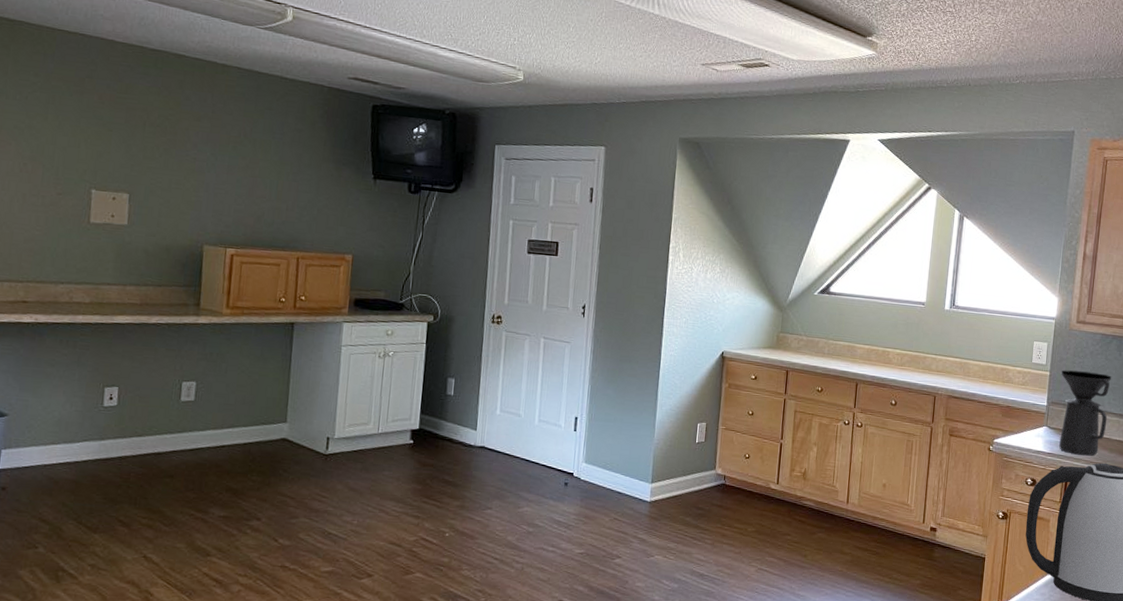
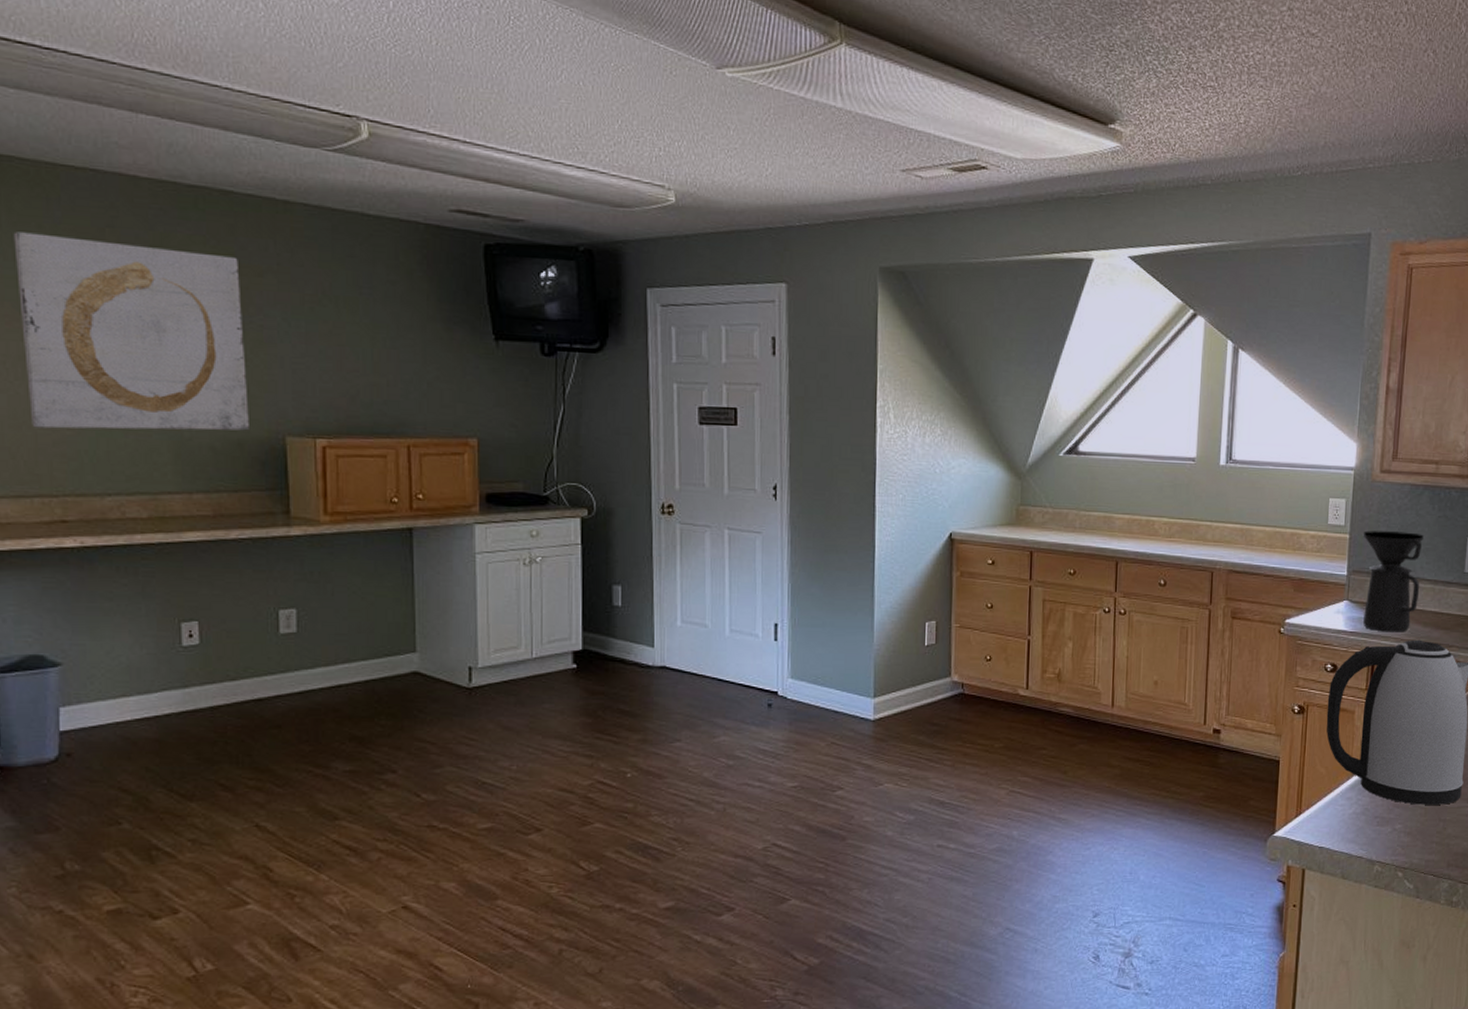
wall art: none [10,78,183,239] -> present [13,232,249,431]

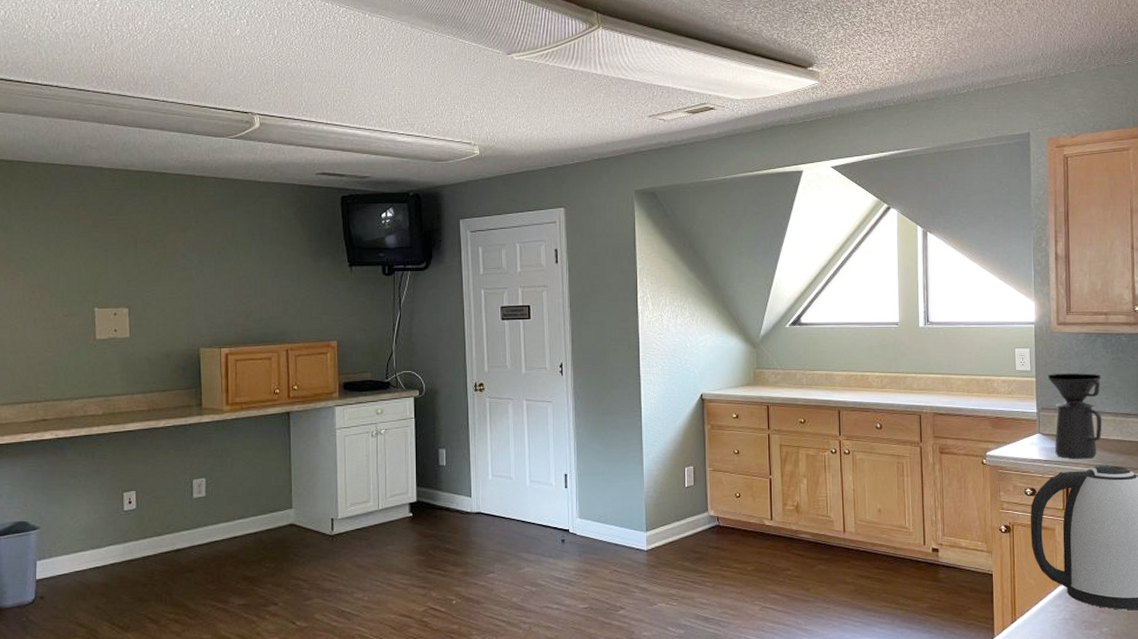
wall art: present [13,232,249,431] -> none [18,213,174,352]

